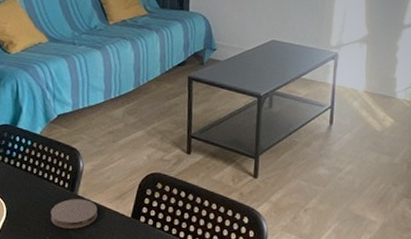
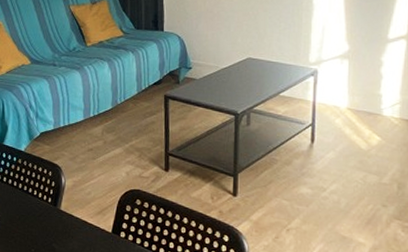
coaster: present [50,198,98,229] -> none [35,213,79,243]

